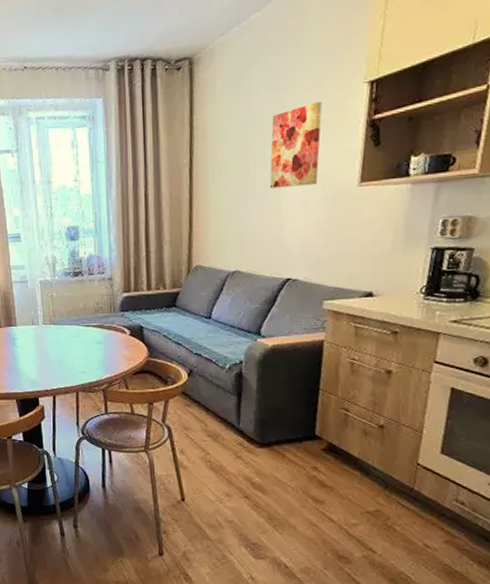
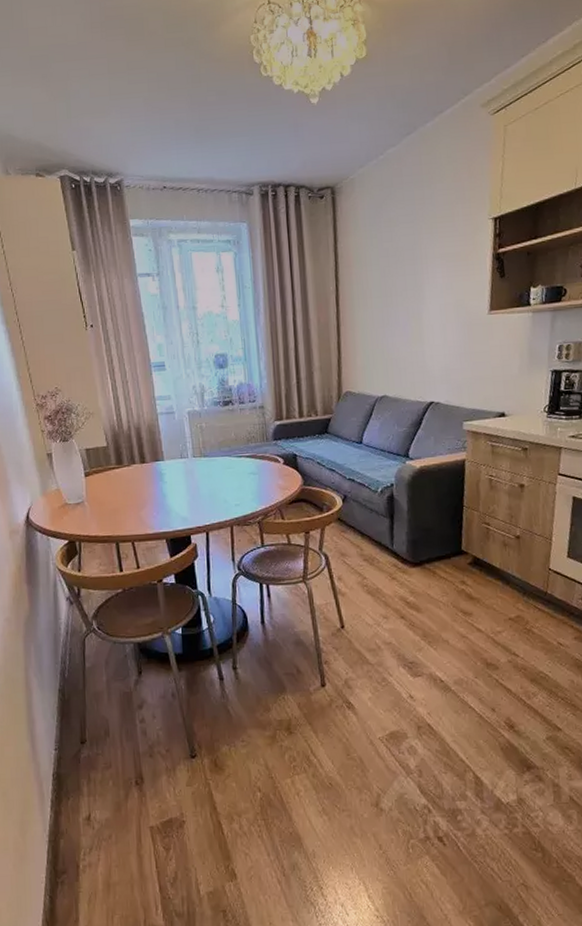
wall art: present [269,102,322,188] -> none [410,235,454,316]

